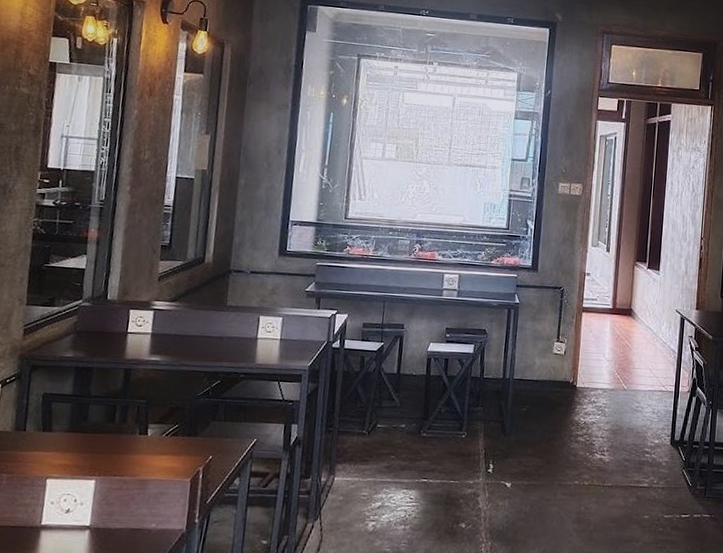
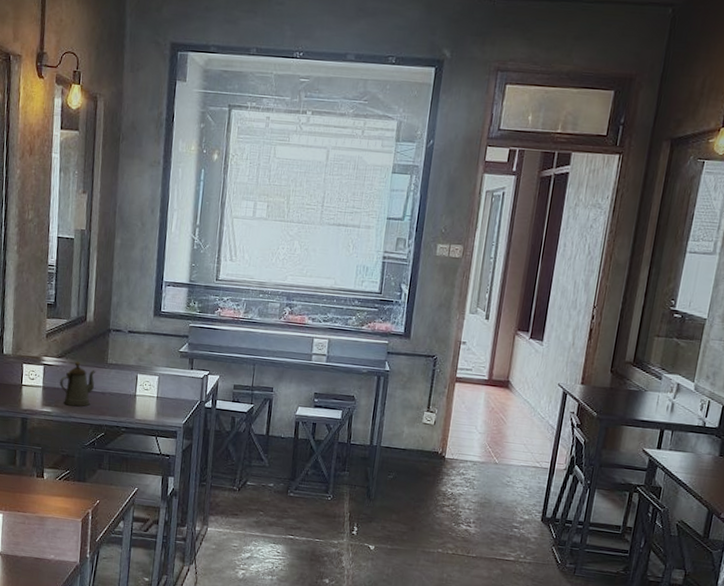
coffee pot: none [171,304,214,355] -> present [59,360,96,408]

